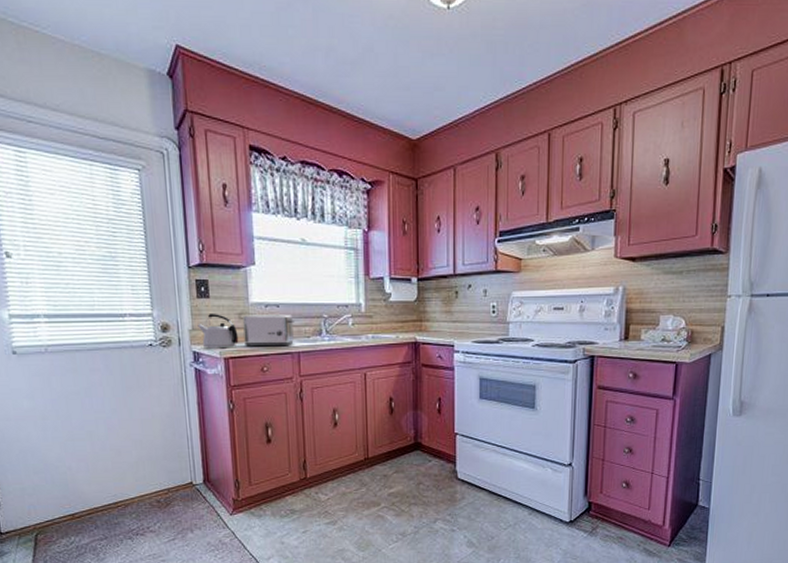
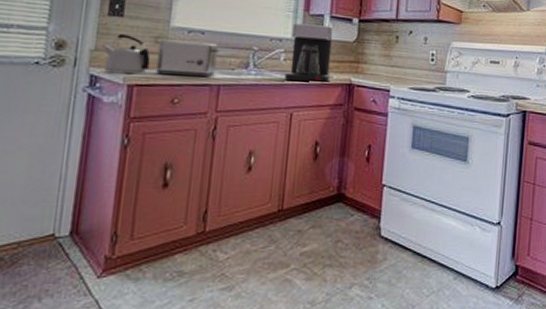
coffee maker: none [355,288,397,344] -> present [285,23,334,83]

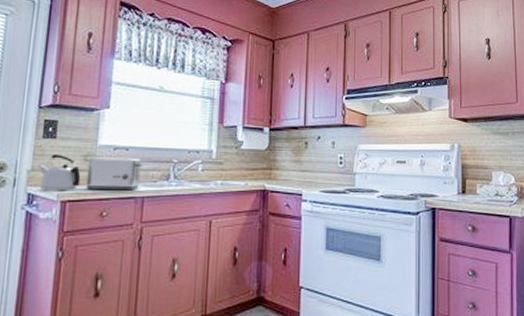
coffee maker: present [285,23,334,83] -> none [203,135,246,191]

